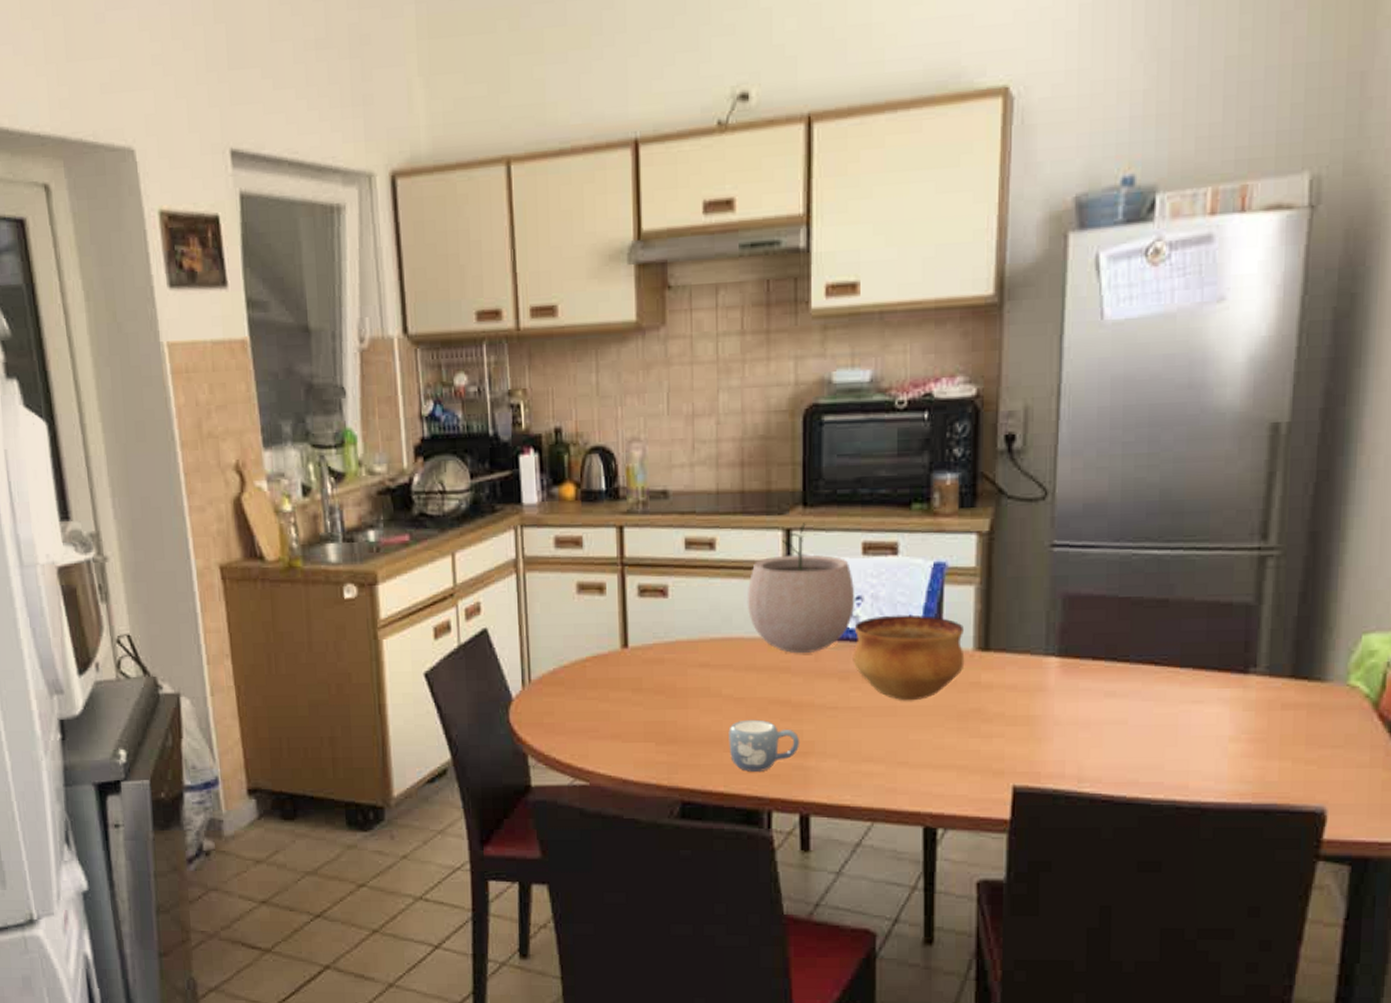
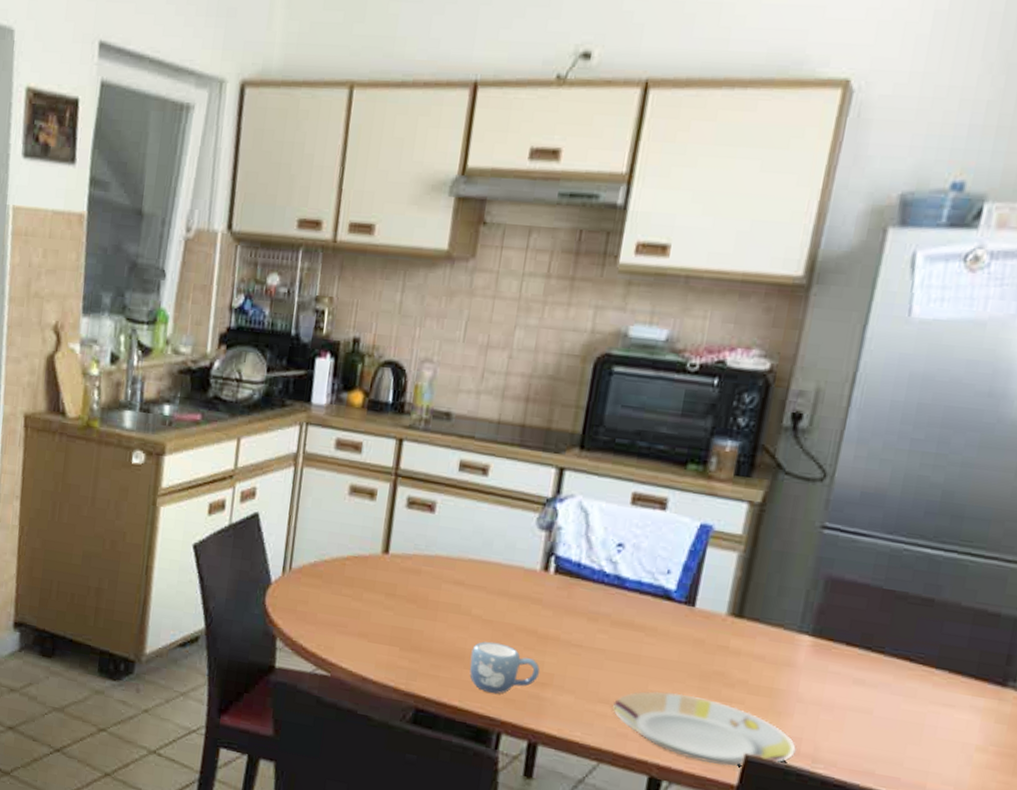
plant pot: present [747,523,855,653] -> none [509,464,618,590]
bowl: present [853,614,965,701] -> none [604,566,720,654]
plate: none [878,737,1061,803] -> present [613,691,796,767]

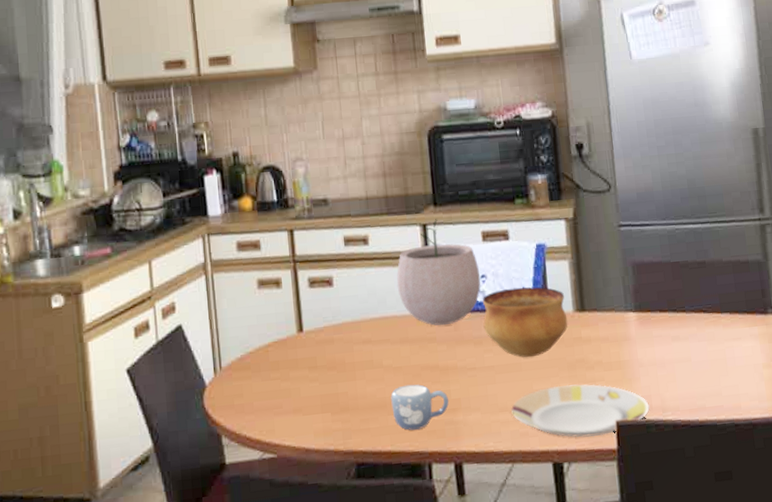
plant pot: none [509,464,618,590] -> present [396,219,481,326]
bowl: none [604,566,720,654] -> present [482,287,568,358]

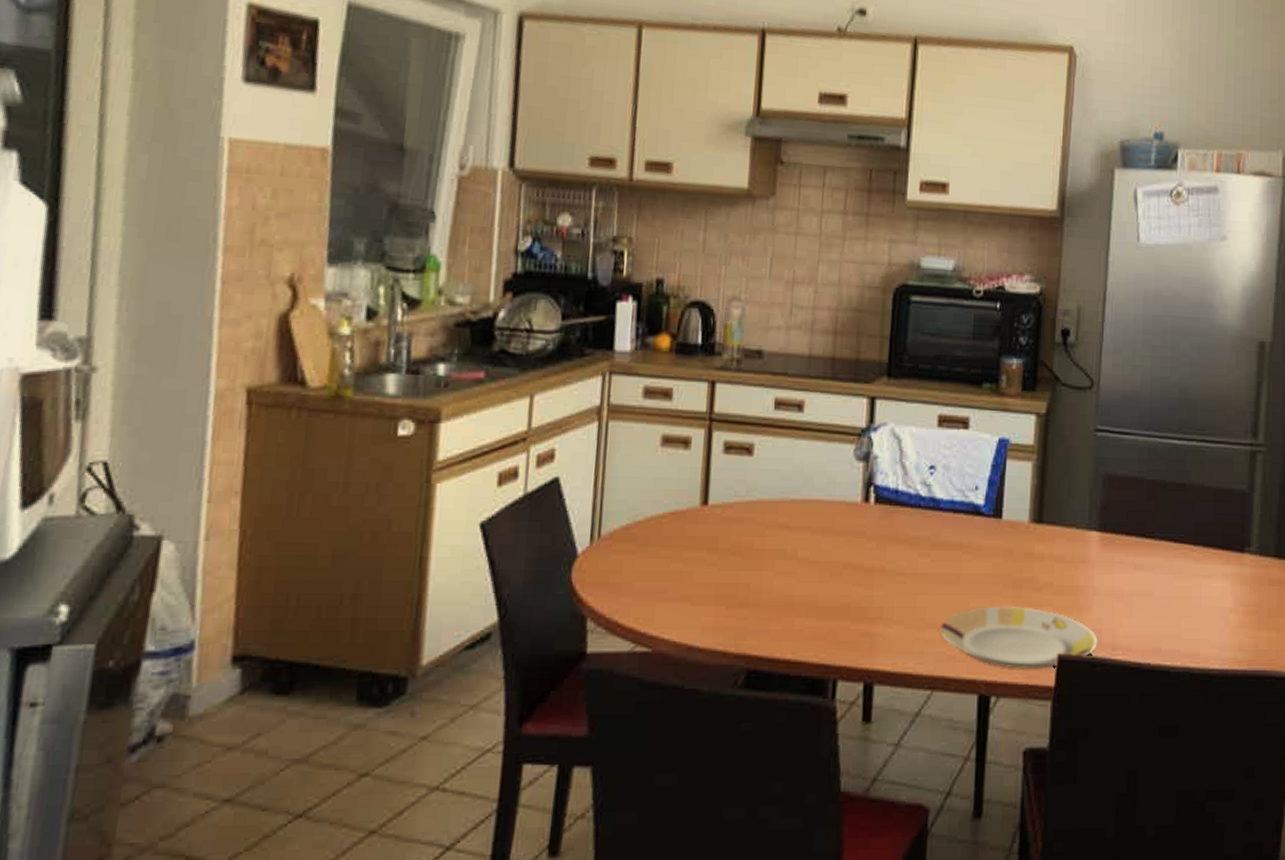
mug: present [391,384,449,431] -> none [800,583,870,638]
plant pot: present [396,219,481,326] -> none [829,393,929,518]
bowl: present [482,287,568,358] -> none [923,485,1021,569]

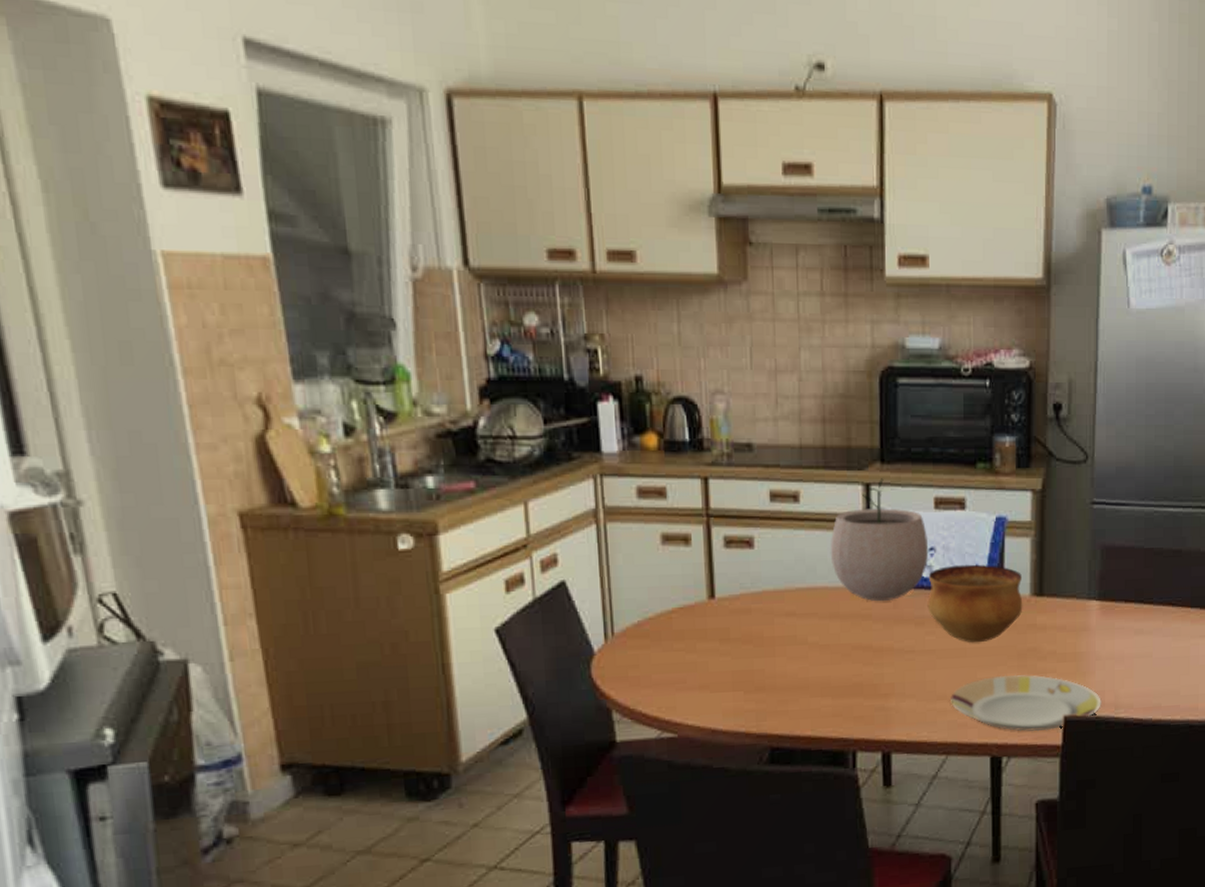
plant pot: none [829,393,929,518] -> present [830,478,929,601]
bowl: none [923,485,1021,569] -> present [927,564,1023,643]

